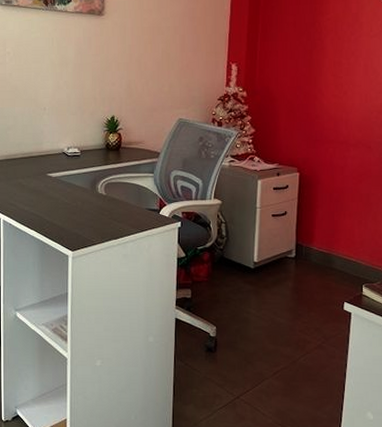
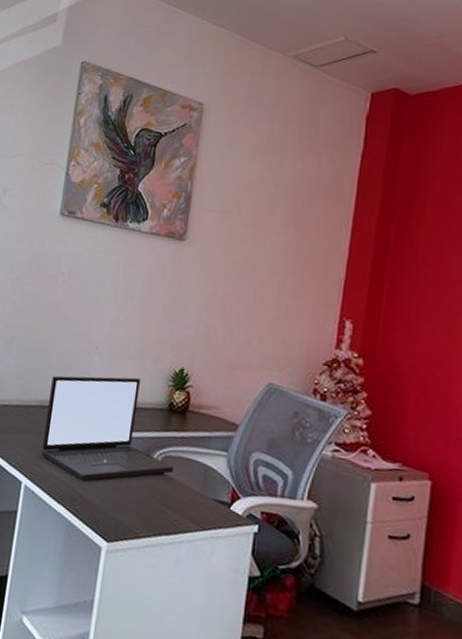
laptop: none [12,128,115,210] -> present [41,375,173,481]

